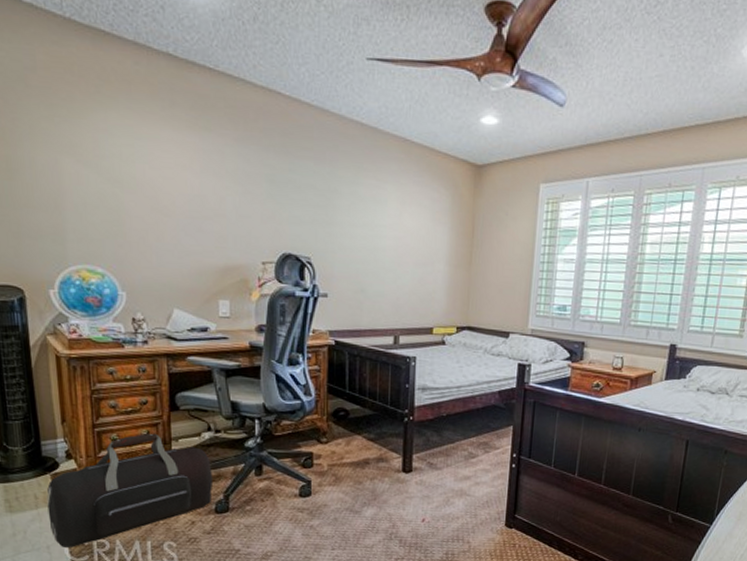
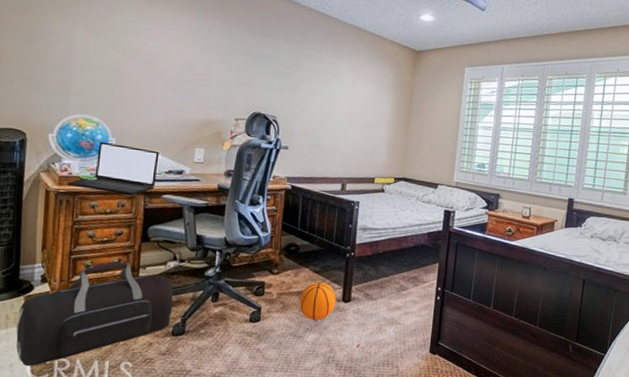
laptop: none [78,296,179,358] -> present [67,141,159,195]
basketball: none [354,450,396,494] -> present [299,281,337,321]

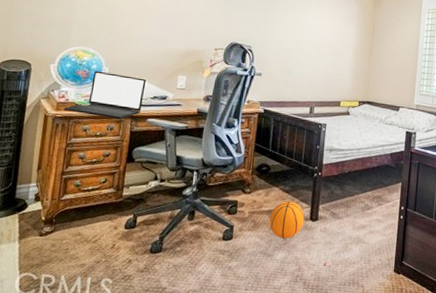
duffel bag: present [16,261,174,366] -> none [8,180,153,282]

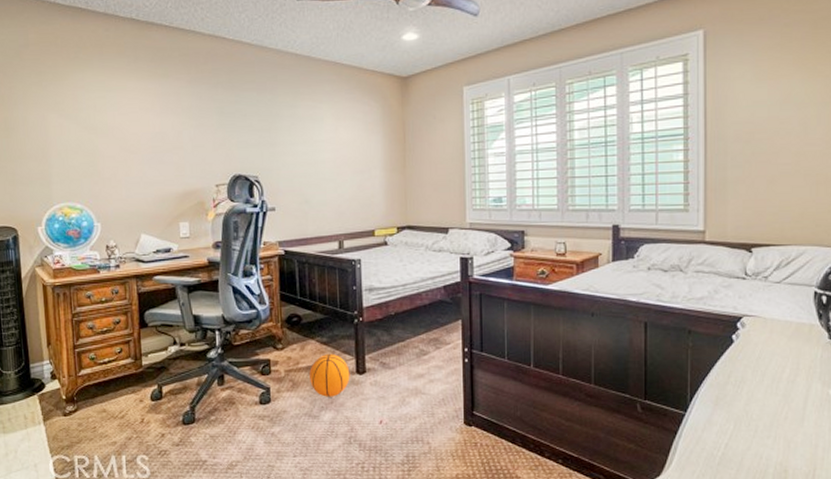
laptop: present [63,70,146,119] -> none [61,228,146,281]

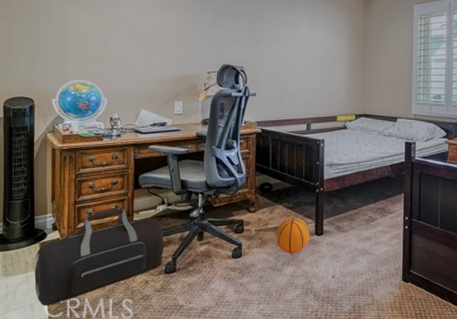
duffel bag: none [34,350,180,465] -> present [34,207,165,305]

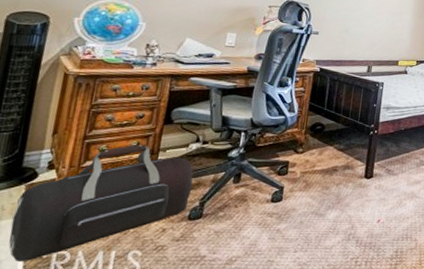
basketball: present [276,217,310,254] -> none [322,159,359,198]

